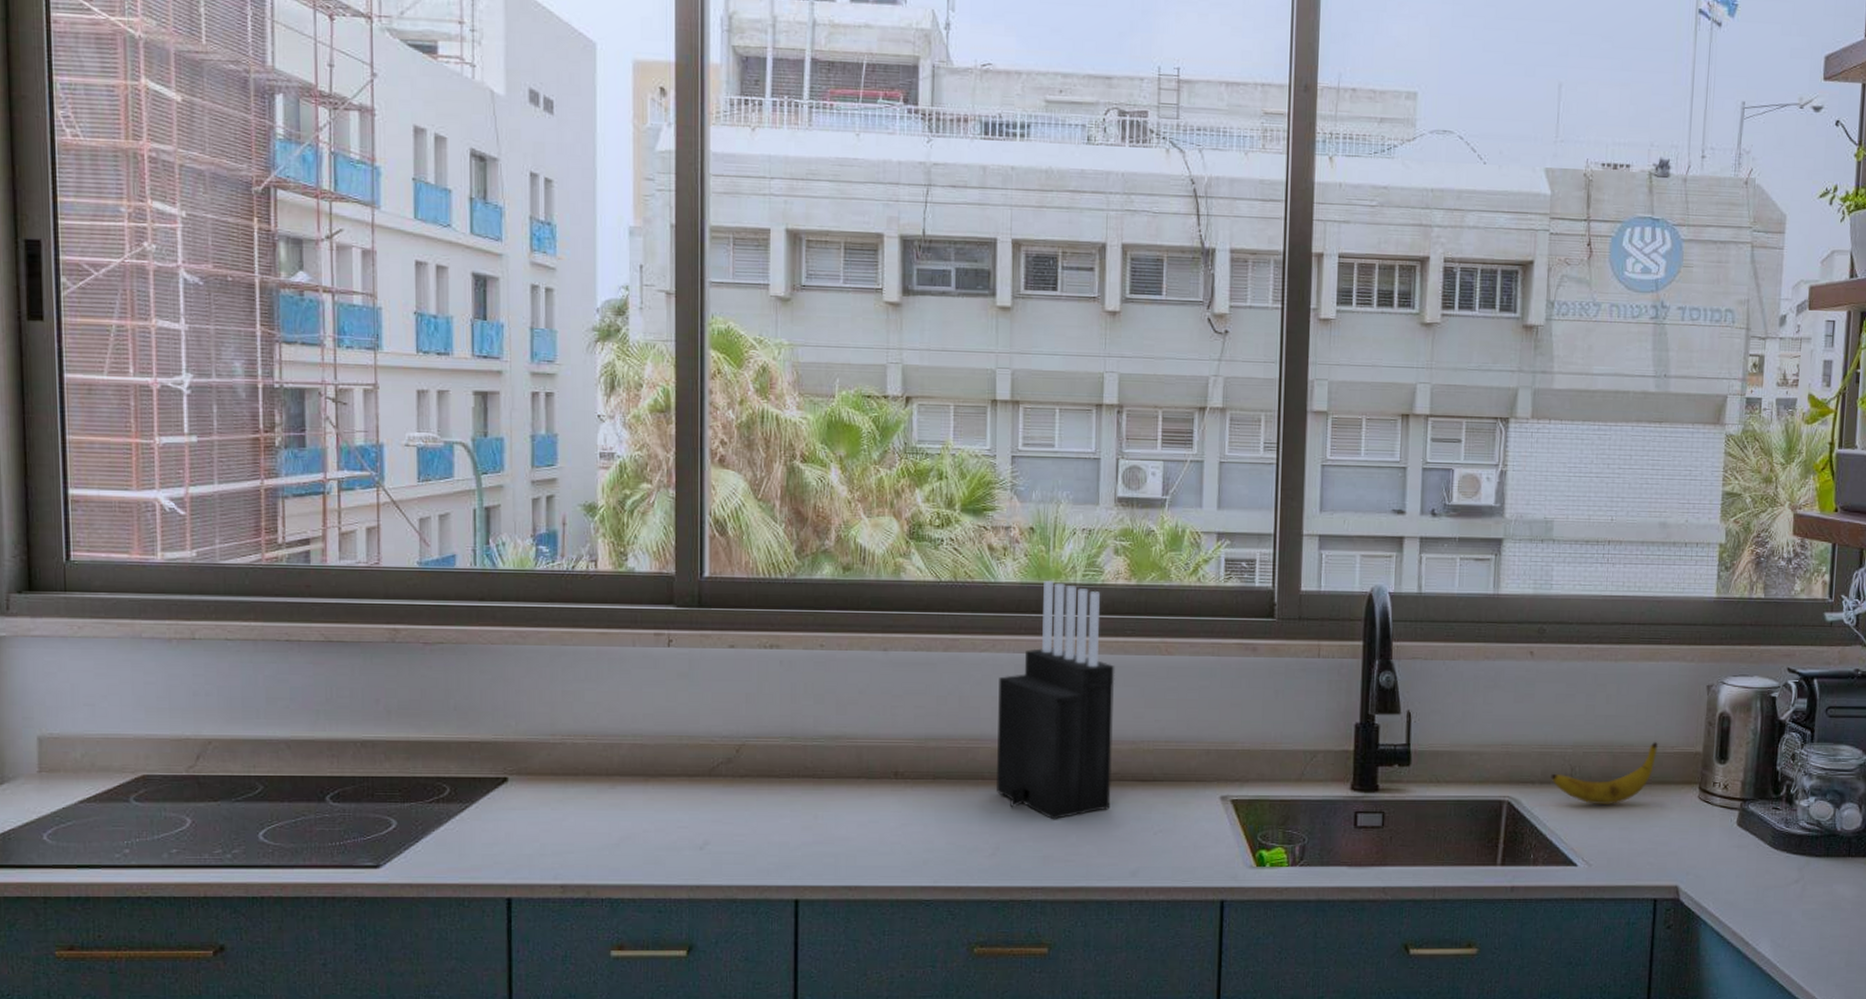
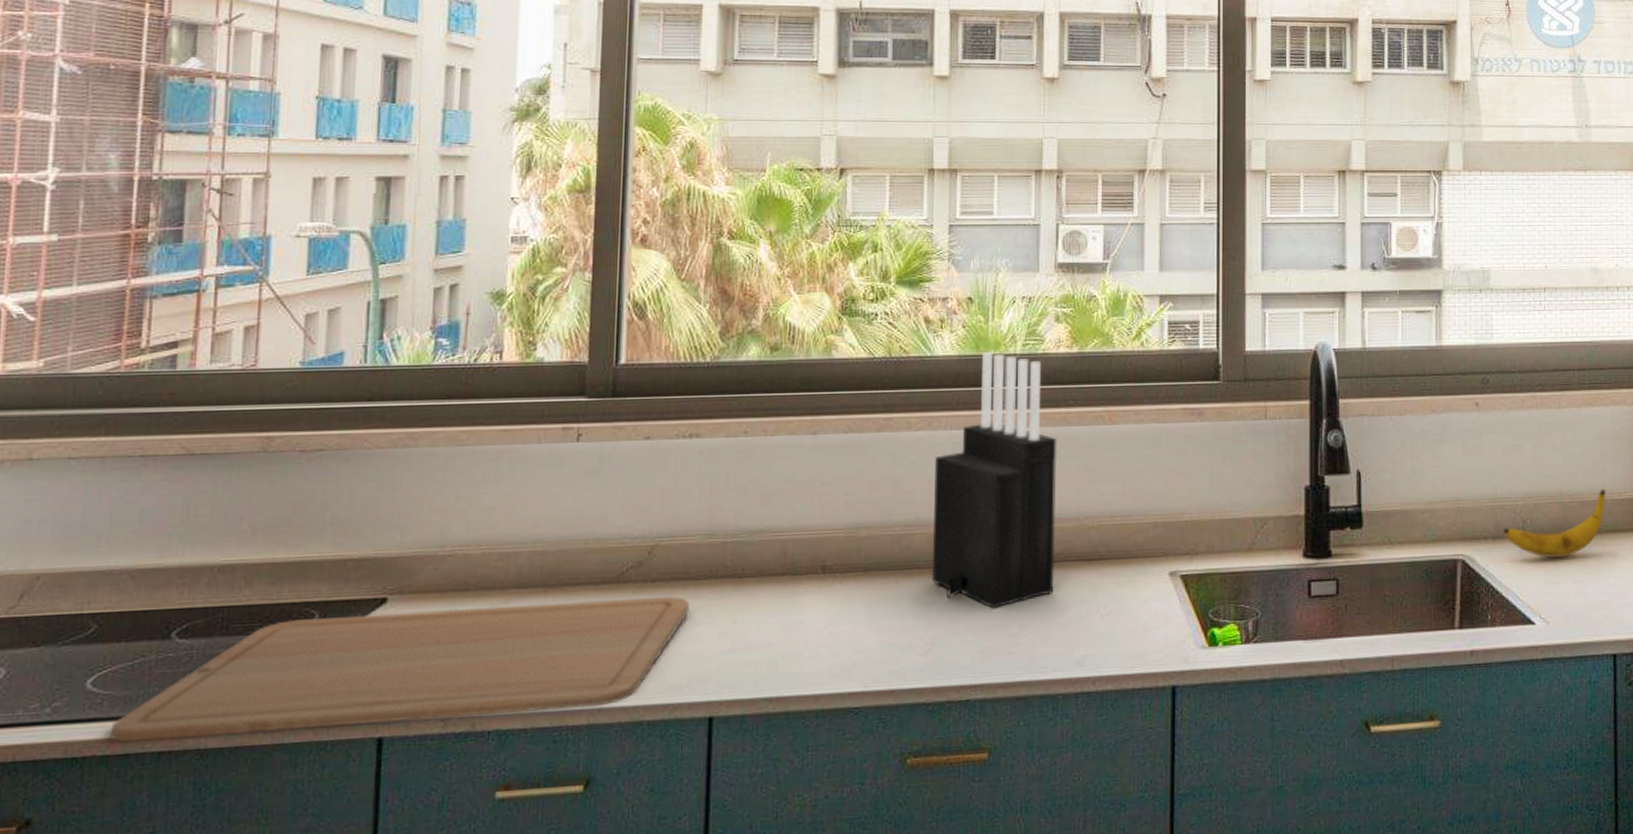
chopping board: none [282,790,775,887] -> present [110,595,689,743]

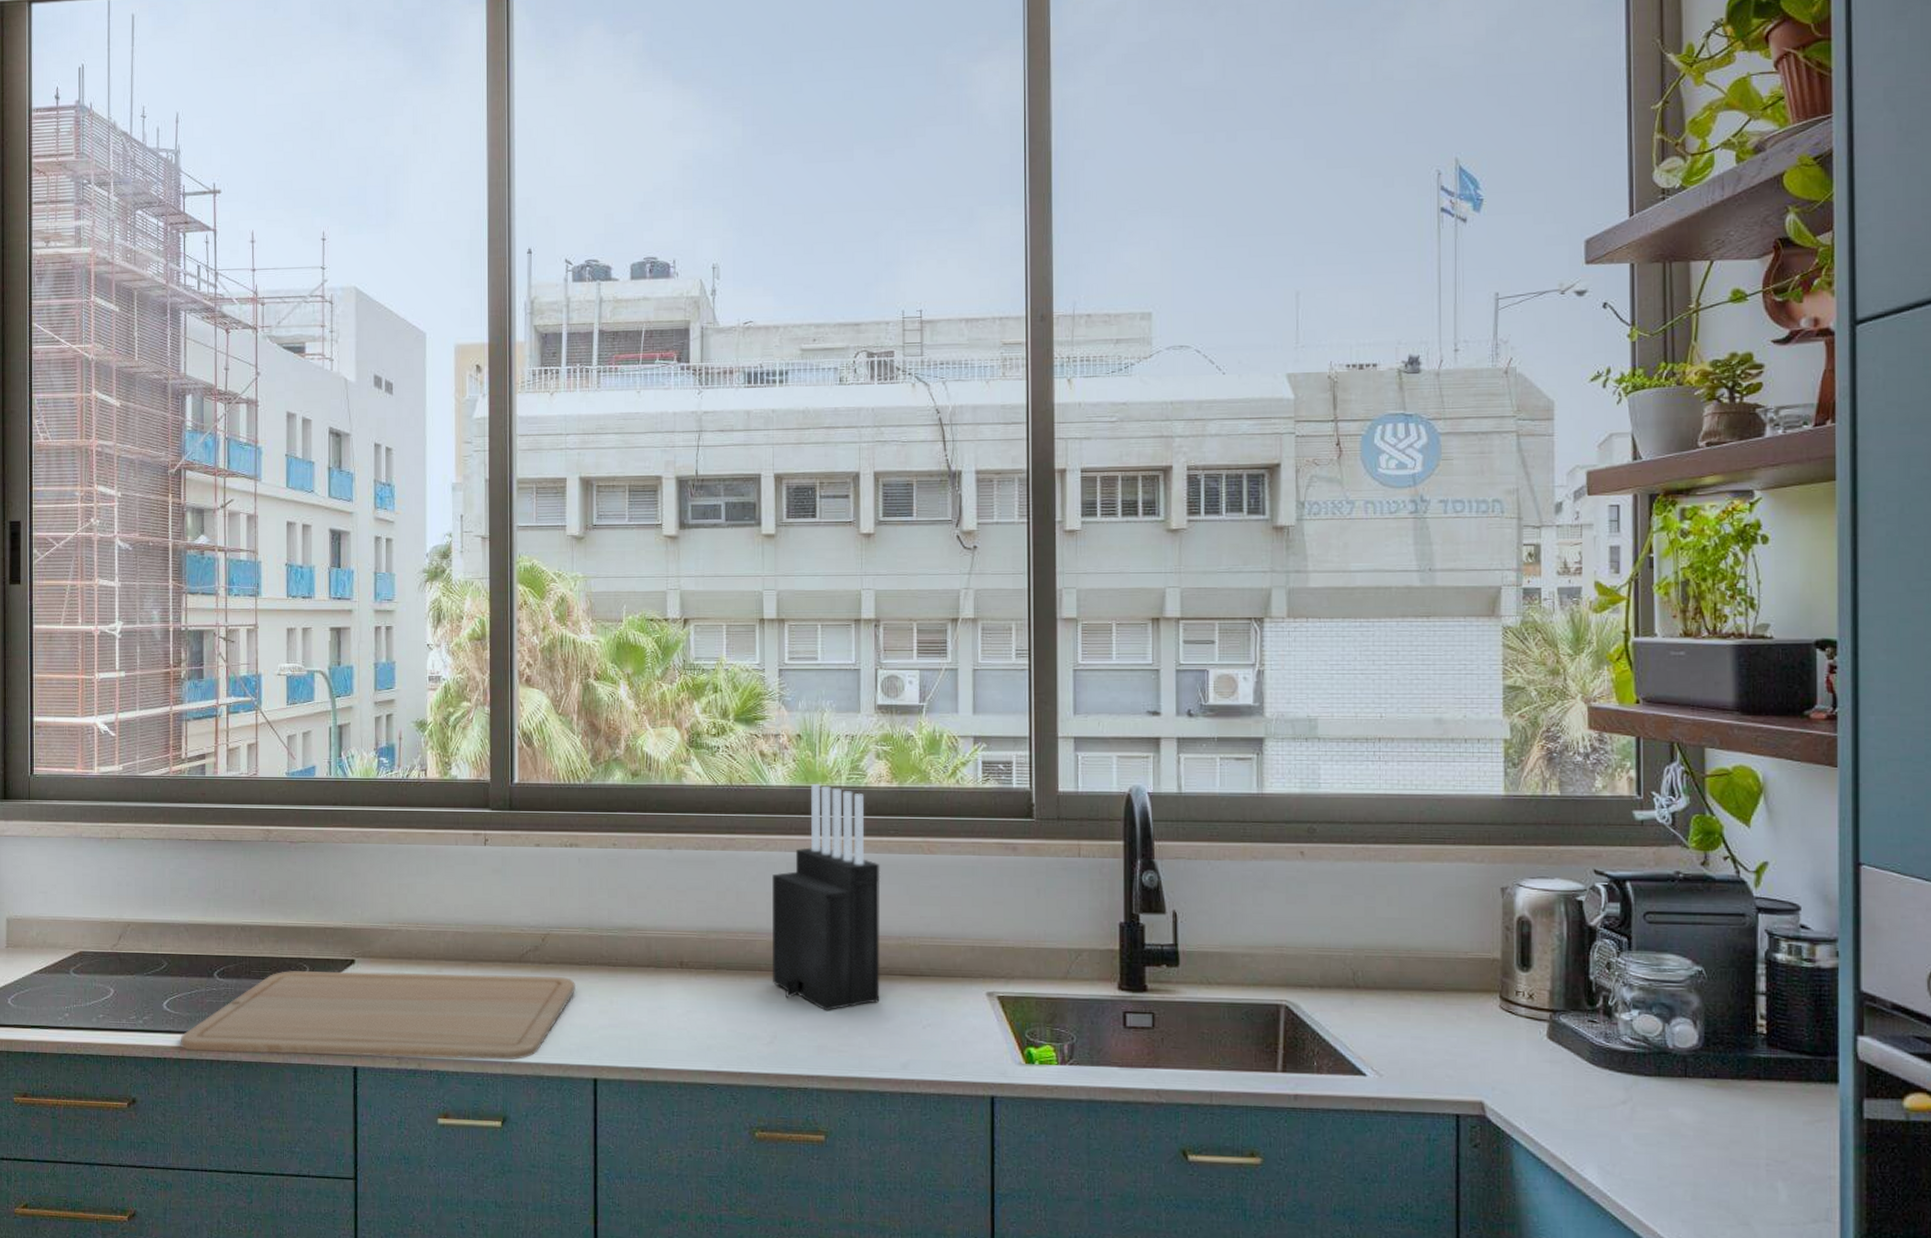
banana: present [1503,488,1606,558] -> none [1331,946,1449,1012]

